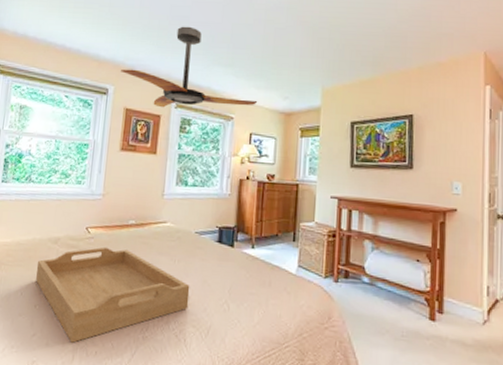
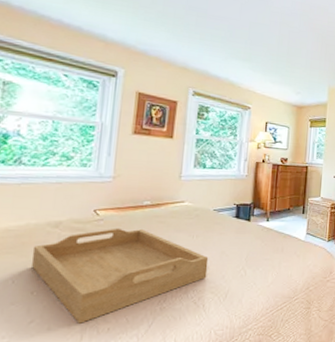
ceiling fan: present [121,26,258,108] -> none [132,17,273,98]

